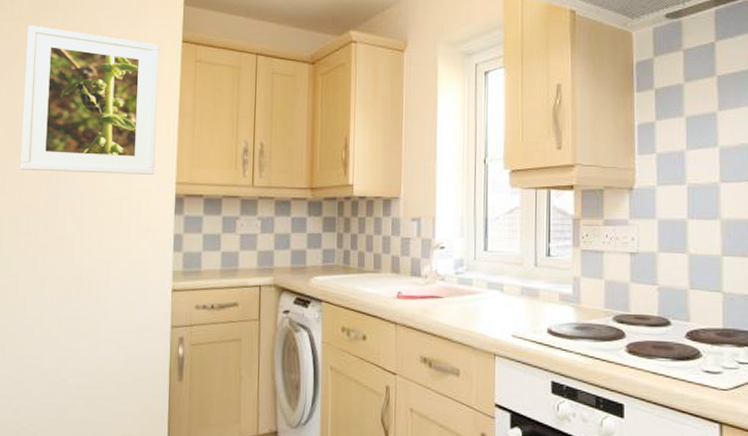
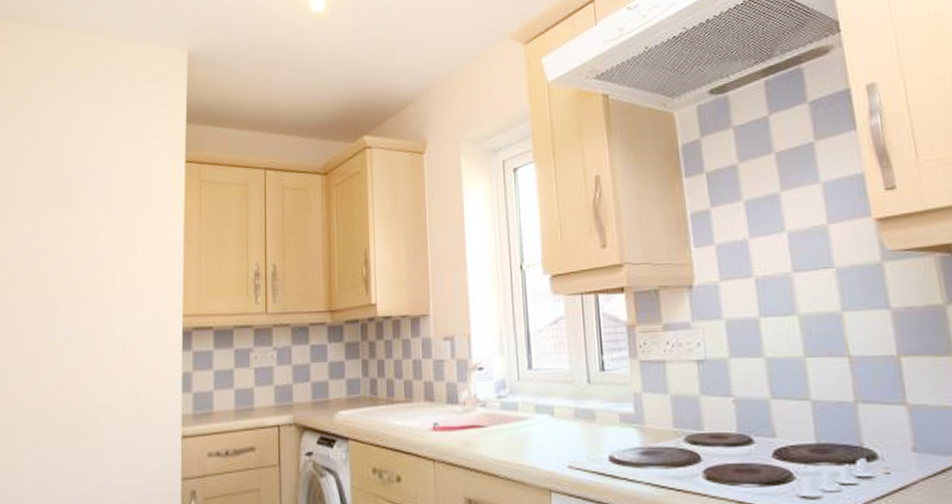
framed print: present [20,25,160,175] -> none [17,157,162,313]

